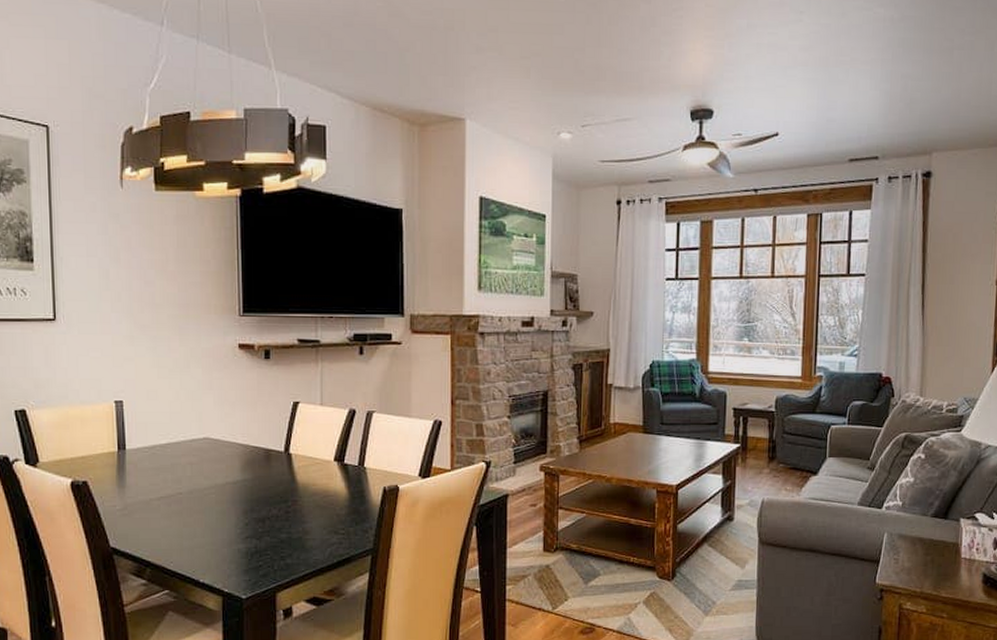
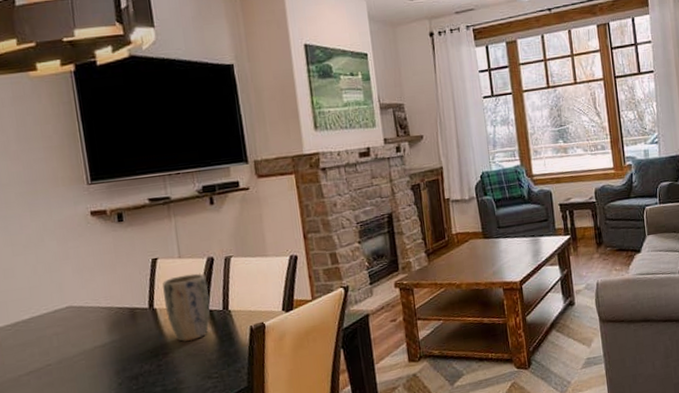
plant pot: none [300,423,346,492] -> present [162,273,211,342]

